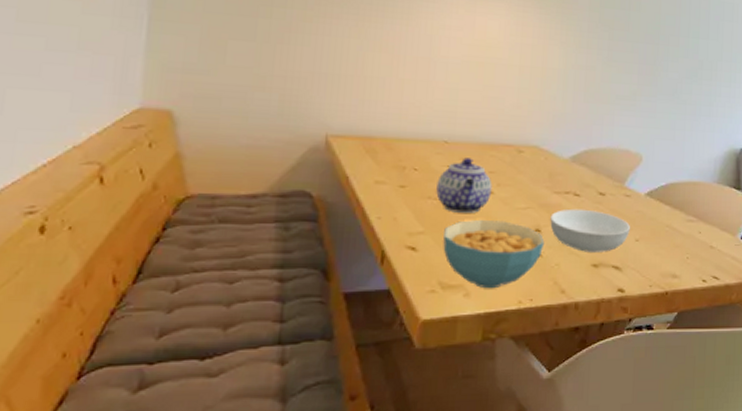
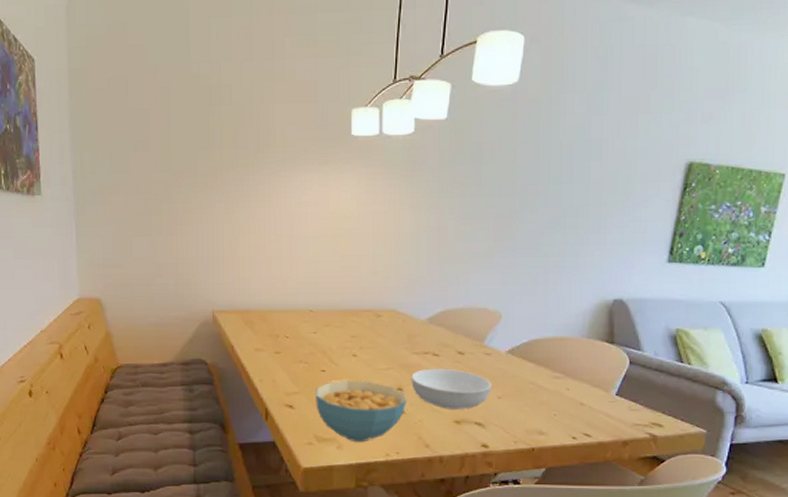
teapot: present [436,158,492,213] -> none [306,324,355,374]

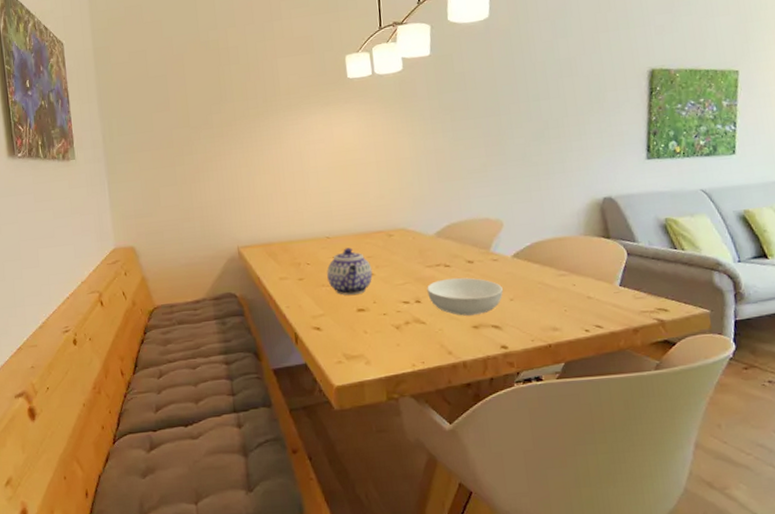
teapot: none [306,324,355,374] -> present [327,247,373,295]
cereal bowl: present [316,380,407,443] -> none [339,297,426,357]

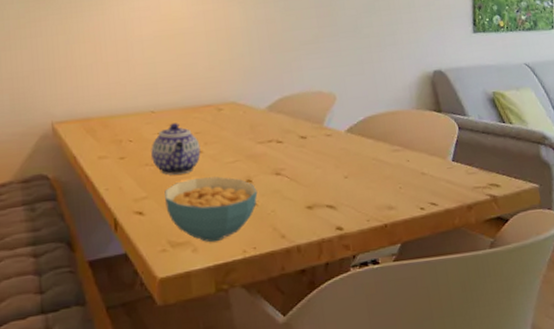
cereal bowl: none [339,297,426,357] -> present [164,176,258,243]
serving bowl: present [427,277,503,316] -> none [258,154,337,196]

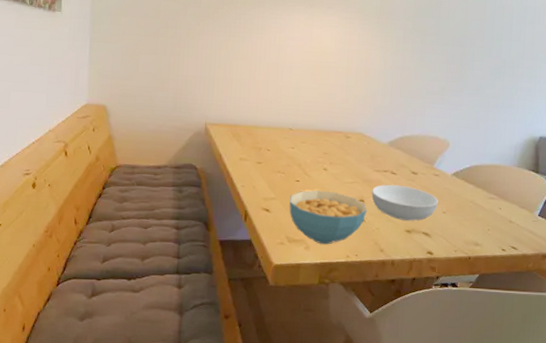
teapot: present [151,123,201,175] -> none [284,141,326,185]
serving bowl: none [258,154,337,196] -> present [371,184,438,221]

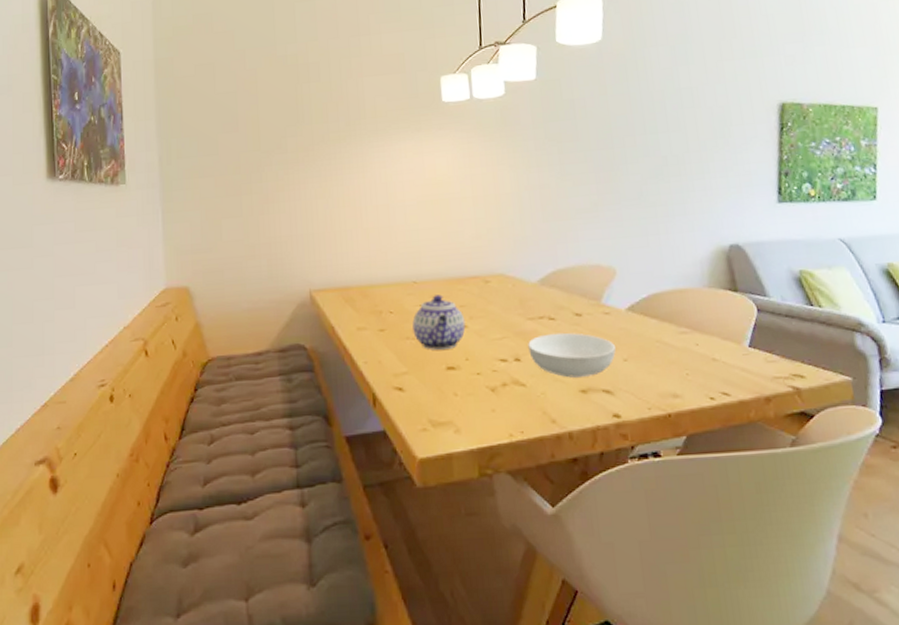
teapot: none [284,141,326,185] -> present [412,294,466,350]
cereal bowl: present [289,190,367,245] -> none [426,353,527,424]

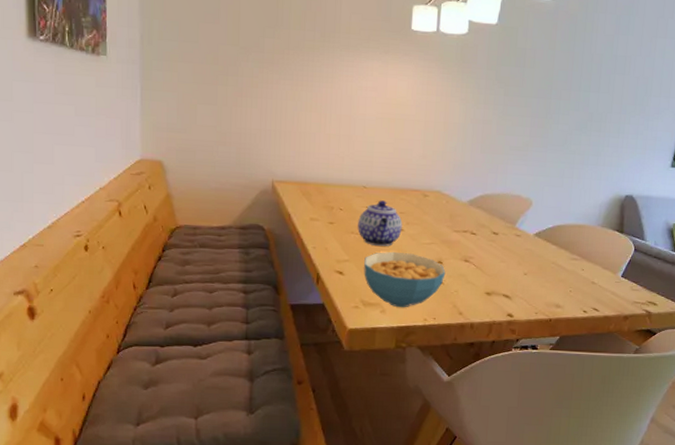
cereal bowl: none [426,353,527,424] -> present [364,251,446,308]
serving bowl: present [528,332,616,378] -> none [450,245,520,283]

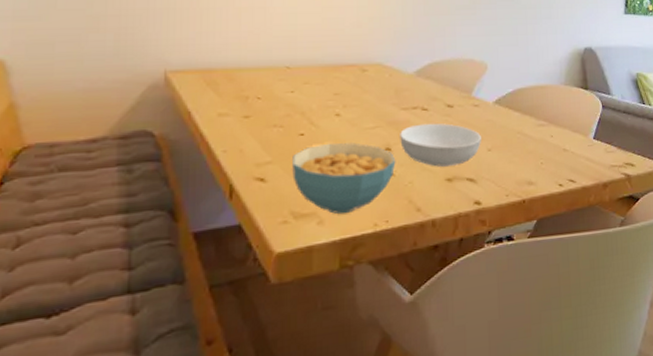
teapot: present [358,200,403,246] -> none [282,81,338,139]
serving bowl: none [450,245,520,283] -> present [400,123,481,167]

